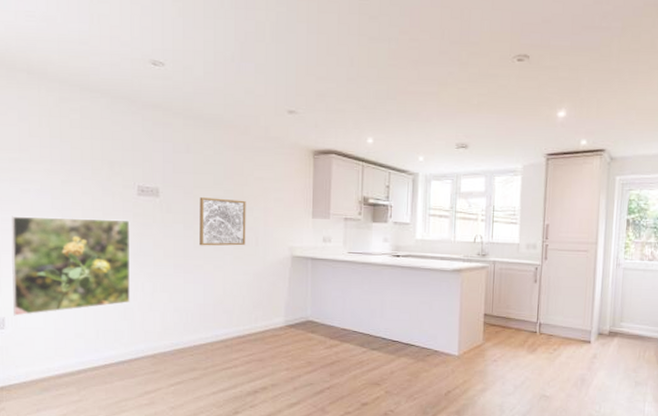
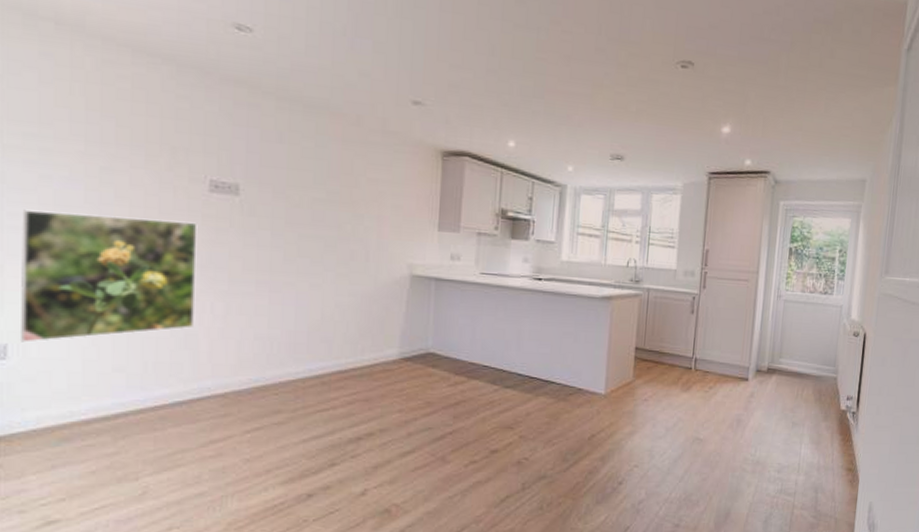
wall art: present [199,197,246,246] -> none [292,199,355,261]

